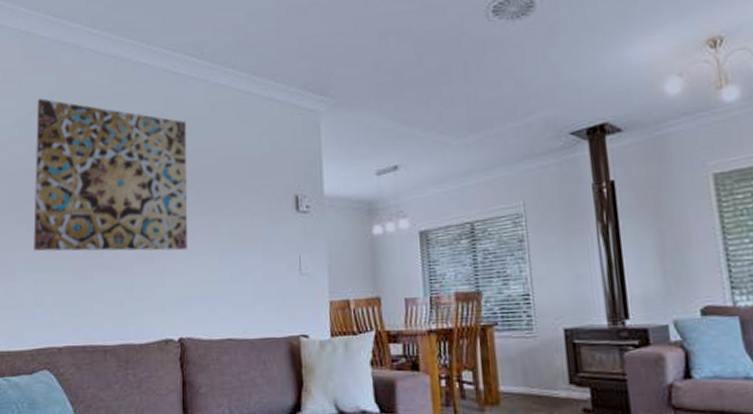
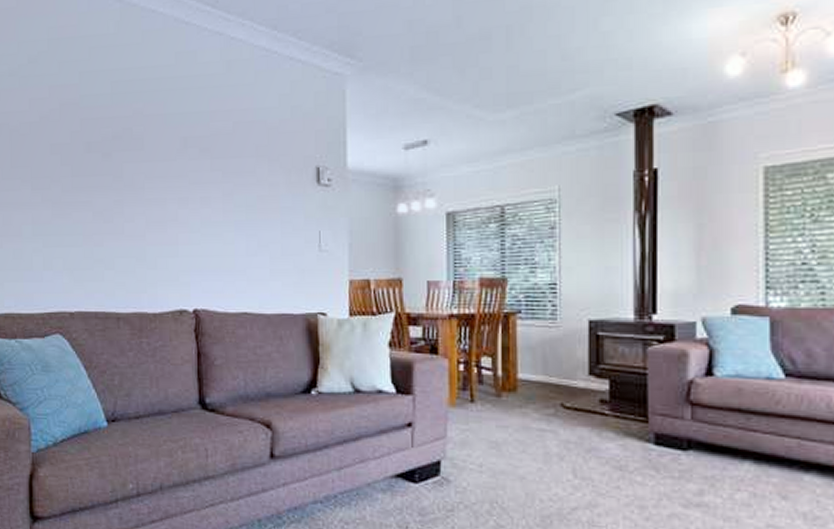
wall art: present [34,98,188,252] -> none [36,44,202,220]

